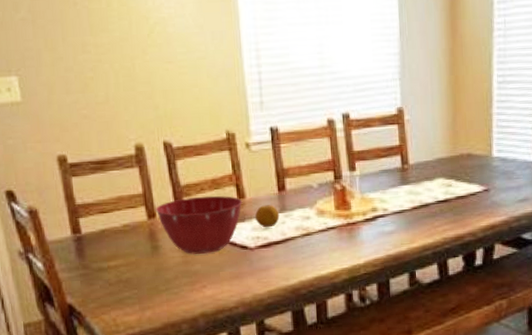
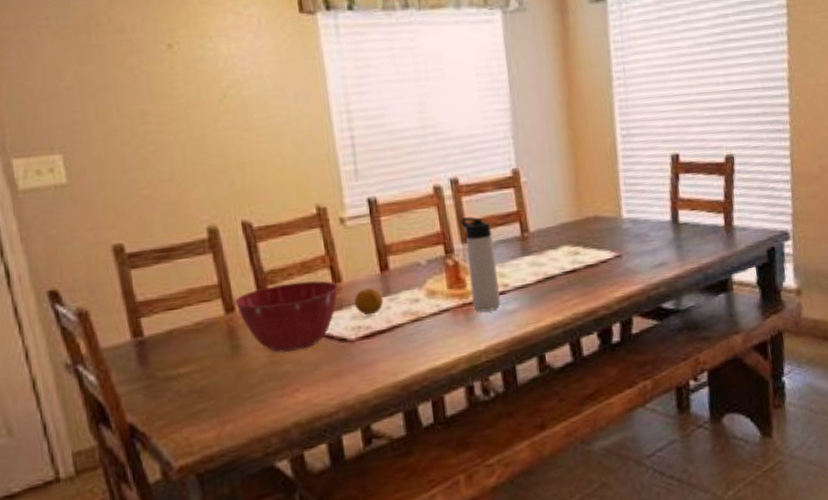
thermos bottle: none [349,148,380,231] -> present [460,217,501,312]

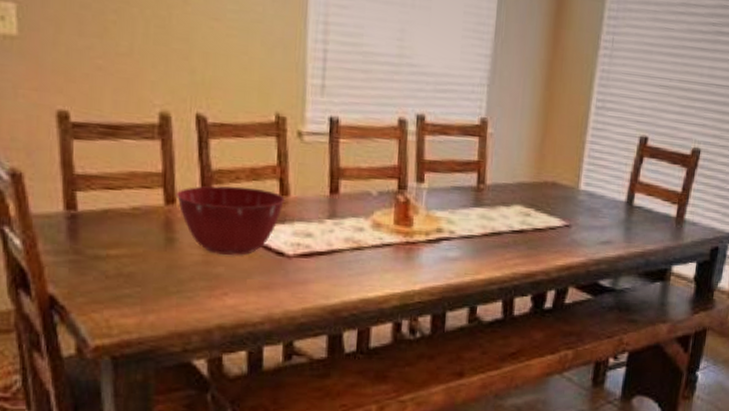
fruit: present [354,288,384,316] -> none [298,207,328,235]
thermos bottle: present [460,217,501,312] -> none [415,156,449,254]

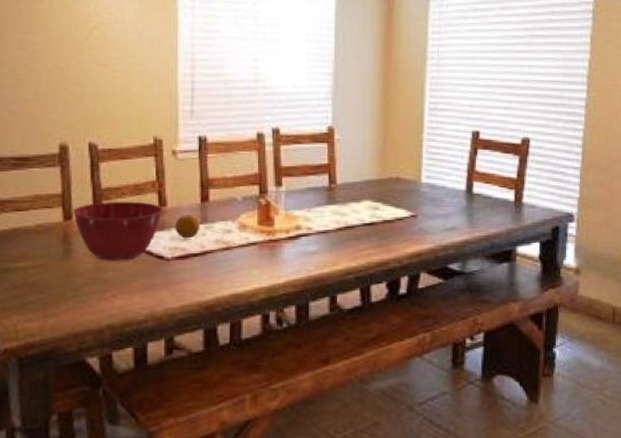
fruit: none [298,207,328,235] -> present [175,215,200,239]

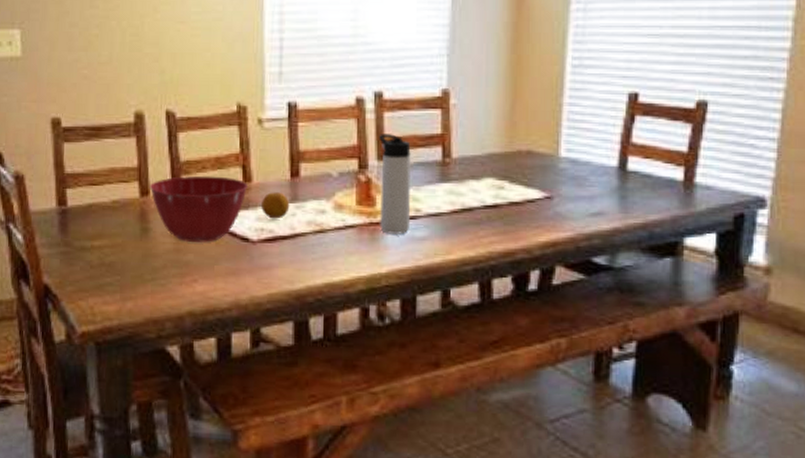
thermos bottle: none [277,164,304,250] -> present [379,134,411,235]

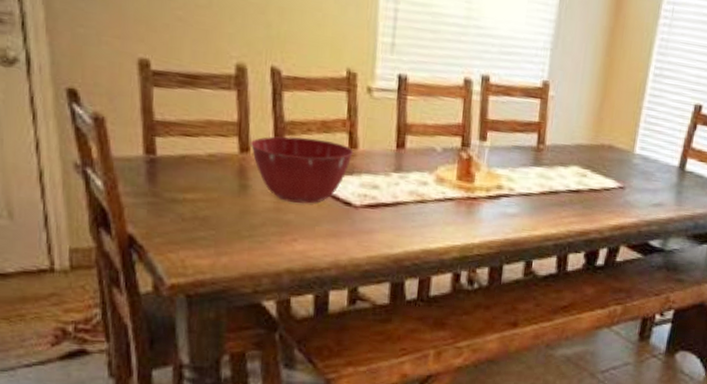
fruit: present [261,192,290,219] -> none [366,160,394,187]
thermos bottle: present [379,134,411,235] -> none [476,116,510,210]

